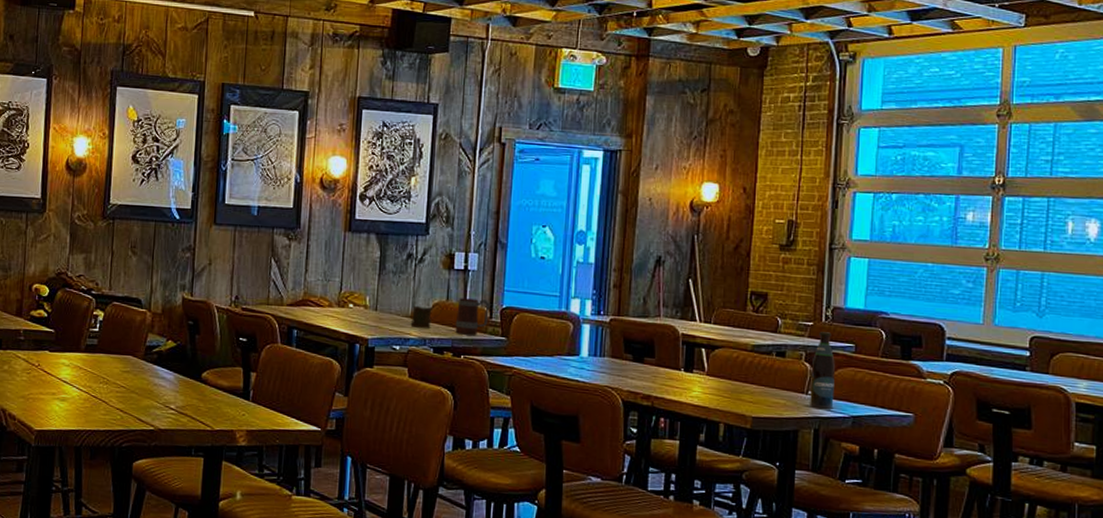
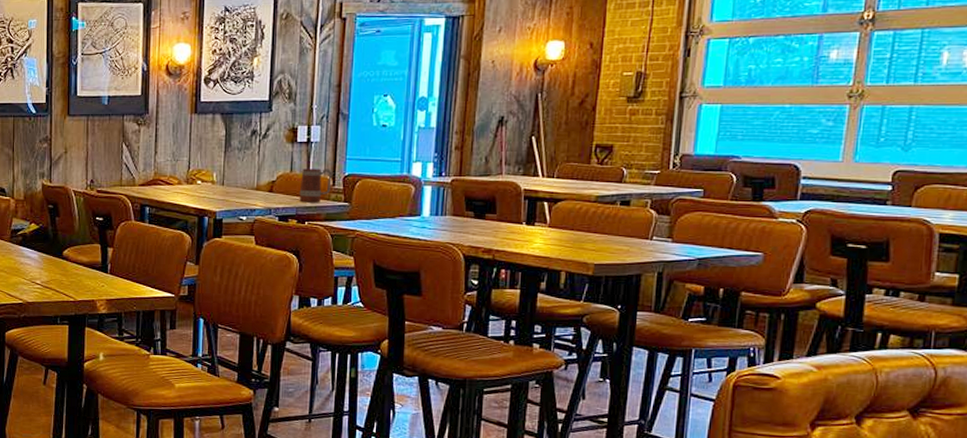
beer mug: present [410,301,443,330] -> none [256,174,287,200]
bottle: present [810,331,835,410] -> none [654,179,682,254]

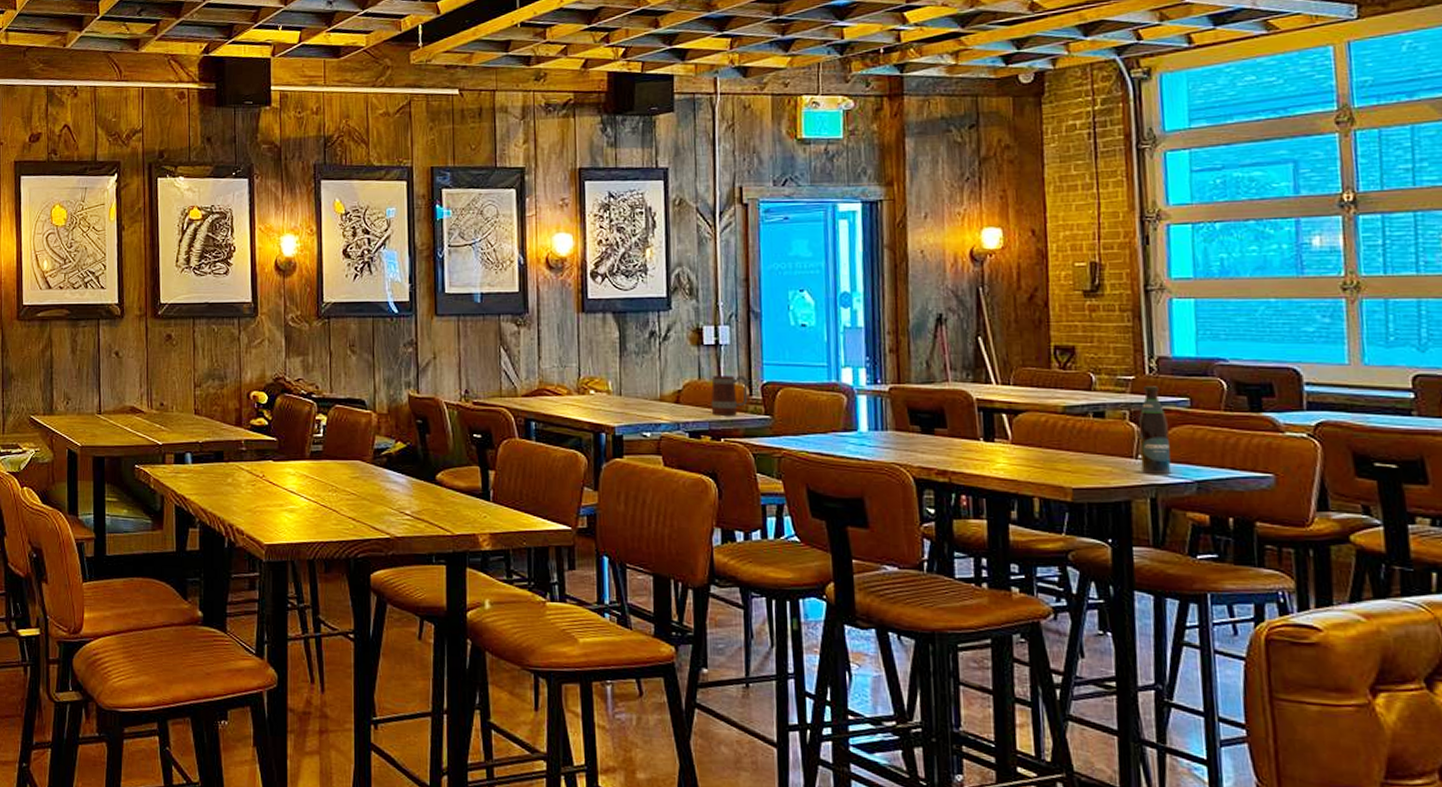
bottle: none [654,179,682,254] -> present [1138,386,1172,476]

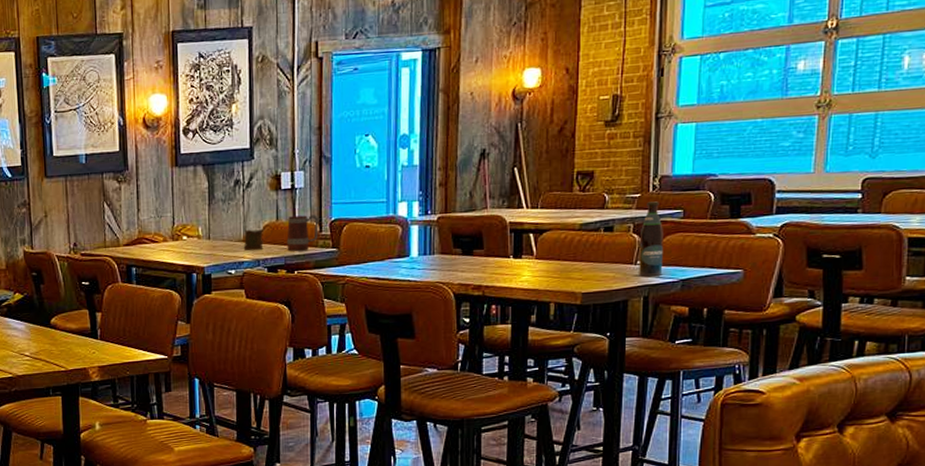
beer mug: none [660,383,695,412] -> present [243,224,273,252]

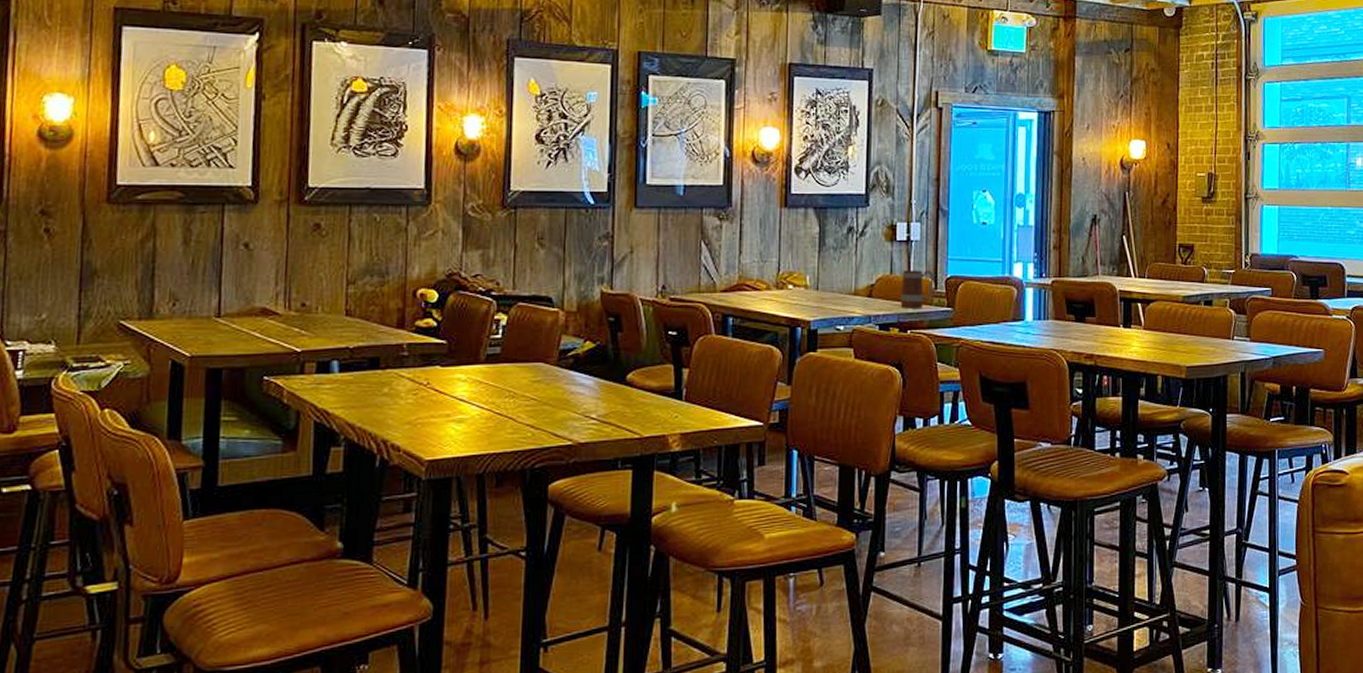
beer mug: present [243,224,273,252] -> none [854,277,887,306]
bottle: present [639,201,663,278] -> none [1235,278,1256,353]

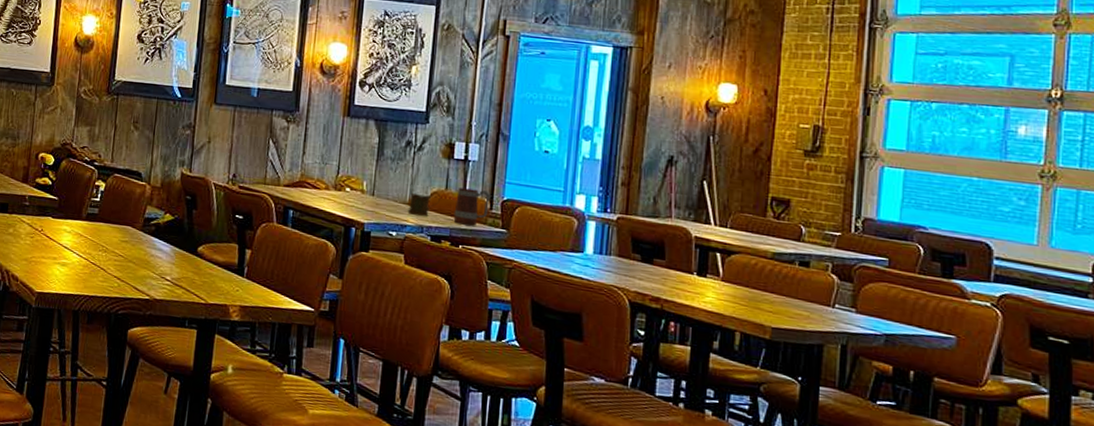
beer mug: none [854,277,887,306] -> present [407,188,441,218]

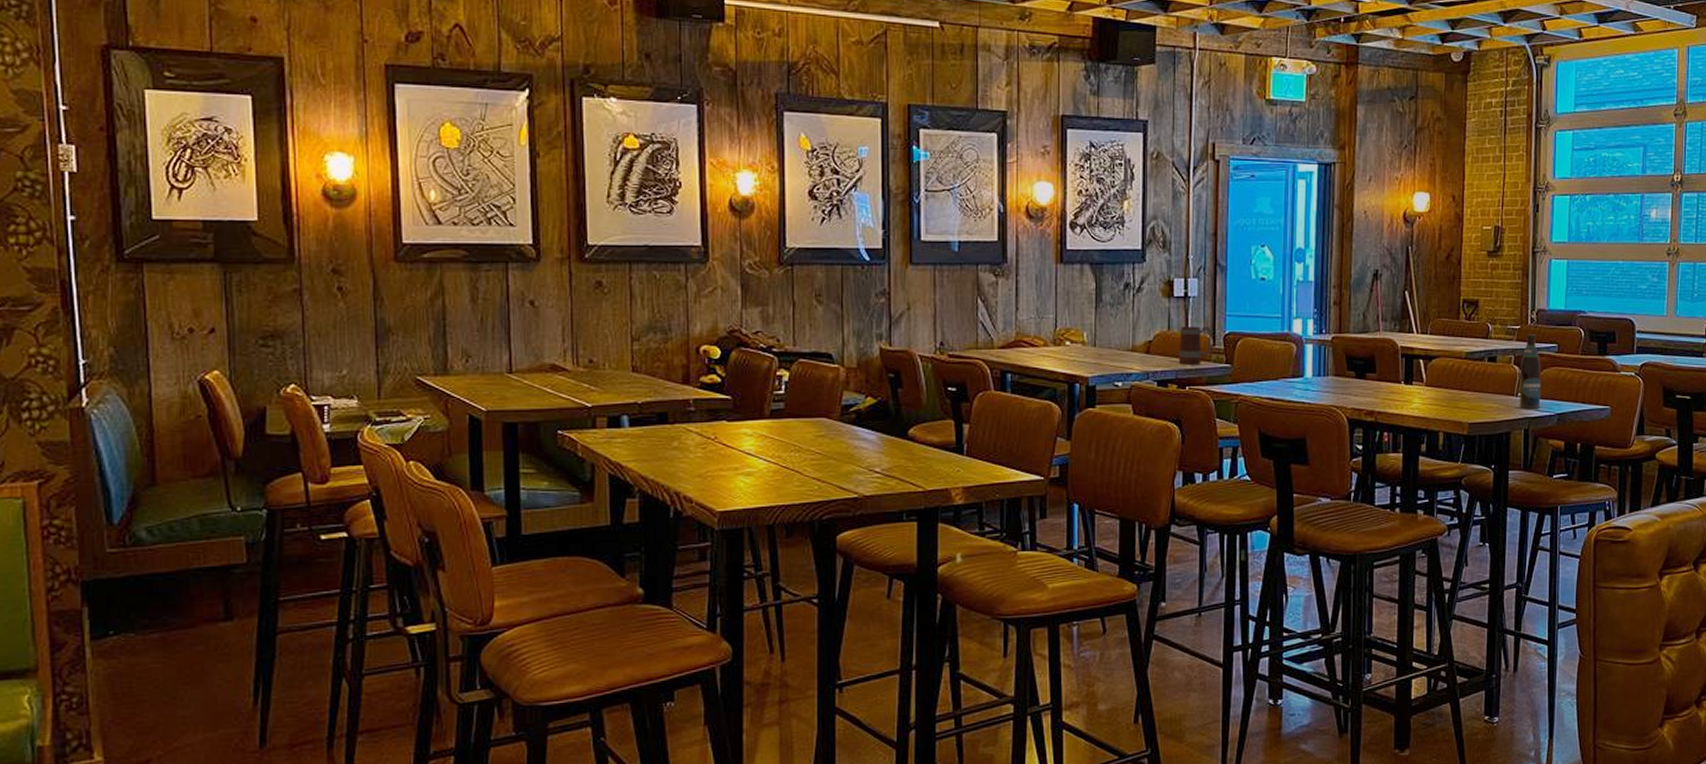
beer mug: present [407,188,441,218] -> none [1132,333,1164,362]
bottle: none [837,243,866,326] -> present [1520,334,1541,410]

